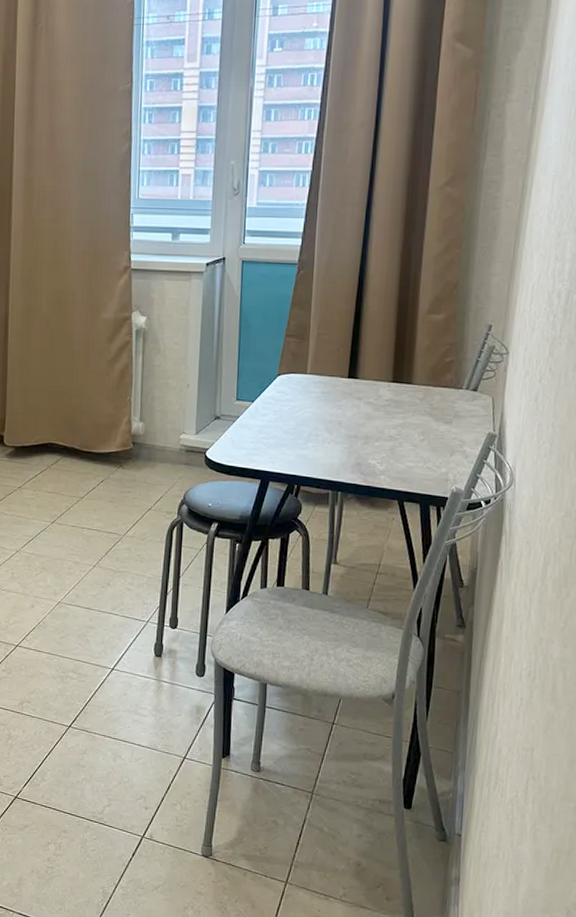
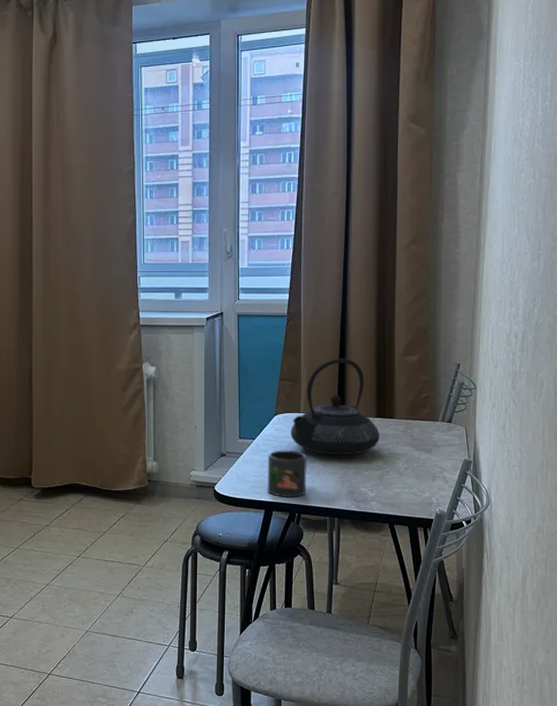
mug: none [264,414,311,468] -> present [267,450,307,497]
teapot: none [294,314,395,423] -> present [291,358,379,455]

